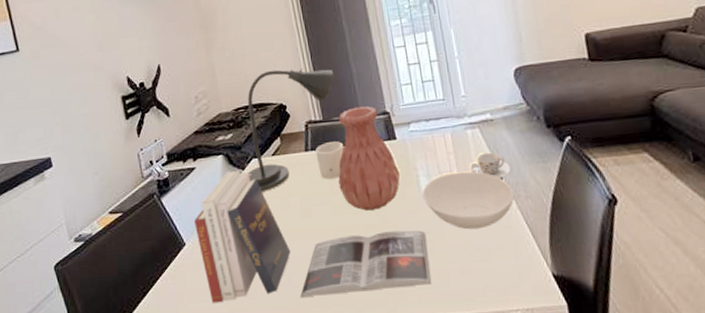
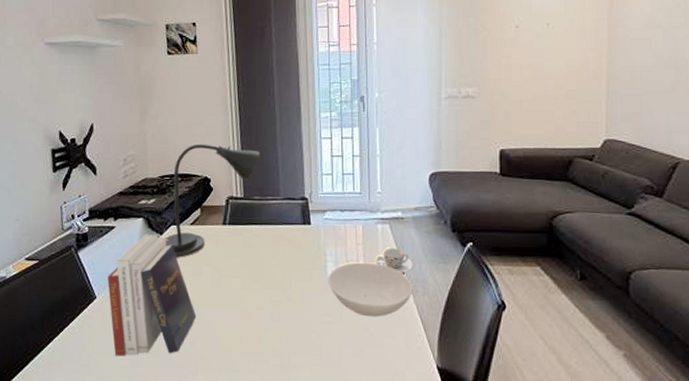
magazine: present [300,230,431,297] -> none [200,308,326,363]
mug: present [315,141,344,179] -> none [233,219,260,254]
vase: present [338,106,401,212] -> none [250,189,310,289]

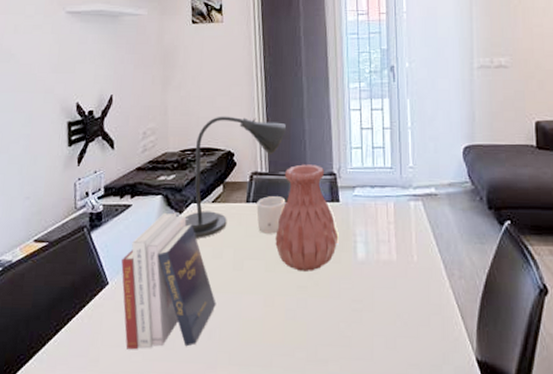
mug: none [233,219,260,254] -> present [256,196,286,234]
vase: none [250,189,310,289] -> present [275,164,339,273]
bowl: present [328,262,413,317] -> none [357,242,448,304]
teacup: present [376,247,413,273] -> none [409,226,448,255]

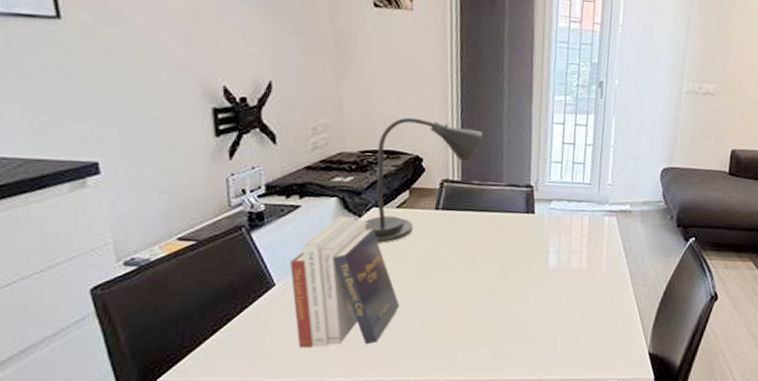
mug: present [256,196,286,234] -> none [446,204,479,242]
vase: present [275,164,339,273] -> none [465,174,532,278]

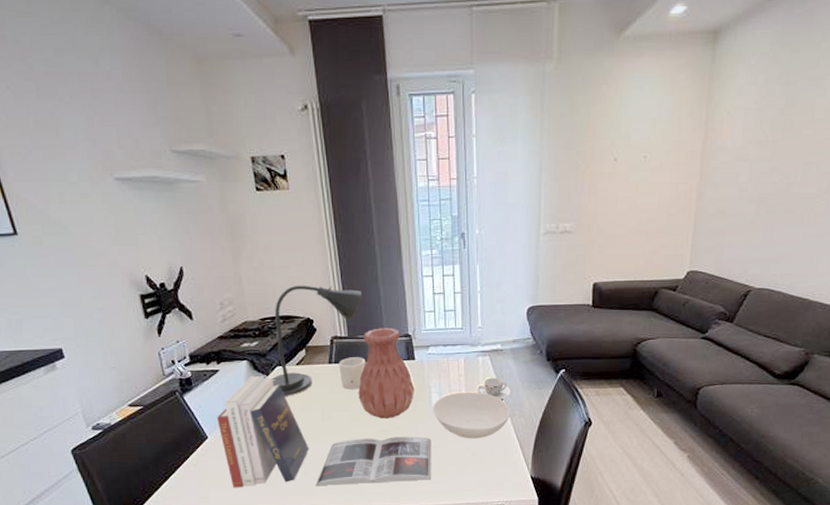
magazine: none [402,298,544,351] -> present [316,436,432,486]
mug: none [446,204,479,242] -> present [339,357,366,390]
vase: none [465,174,532,278] -> present [358,328,415,419]
bowl: none [548,253,634,307] -> present [432,391,510,439]
teacup: none [599,240,636,265] -> present [477,377,511,399]

